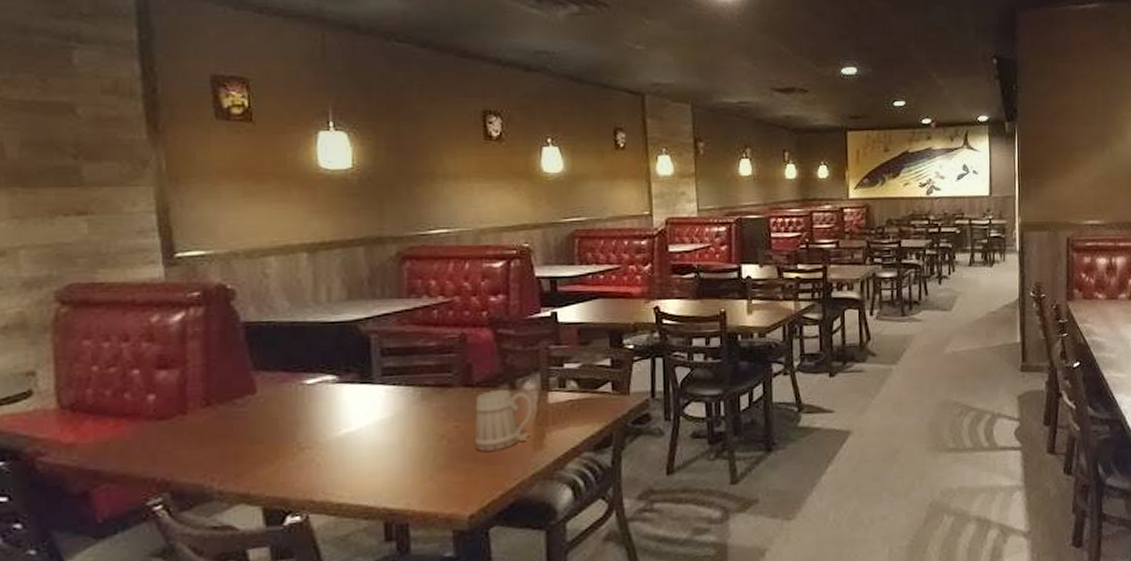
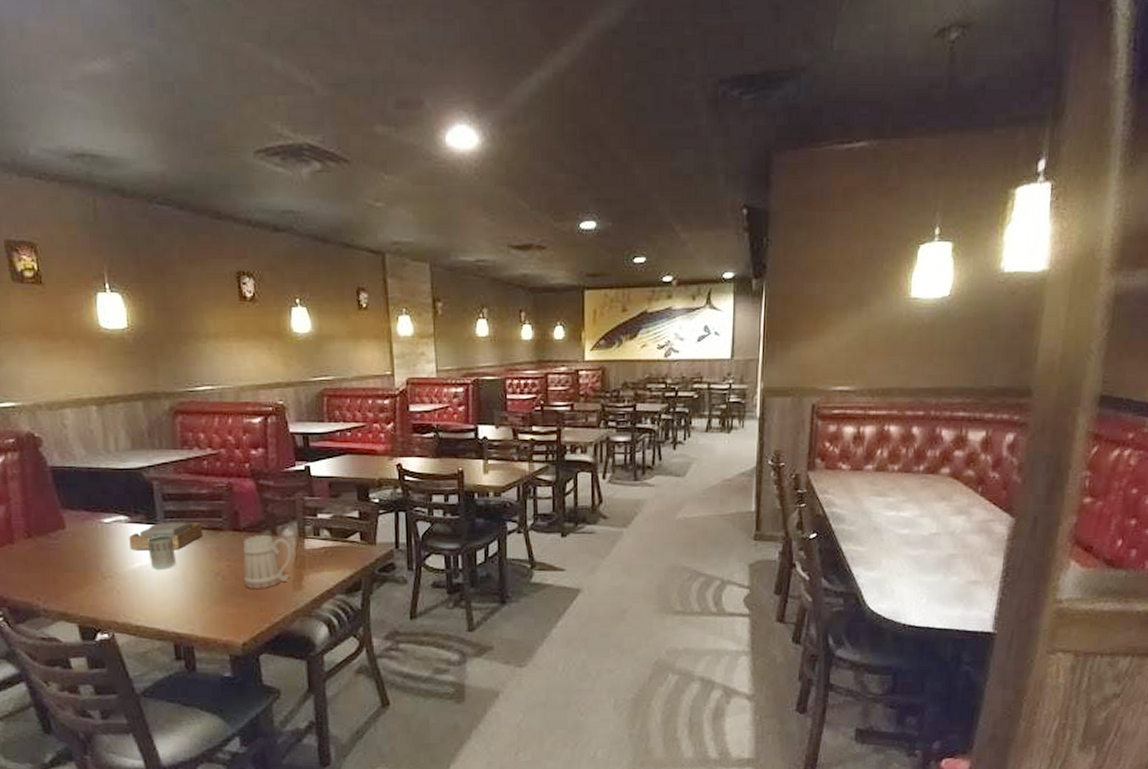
napkin holder: none [336,379,428,415] -> present [129,522,203,551]
cup: none [358,395,394,436] -> present [147,535,177,570]

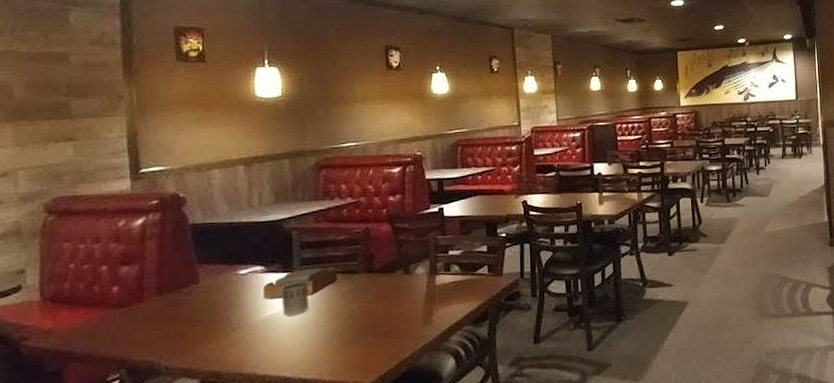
beer mug: present [243,535,293,590] -> none [375,274,424,328]

